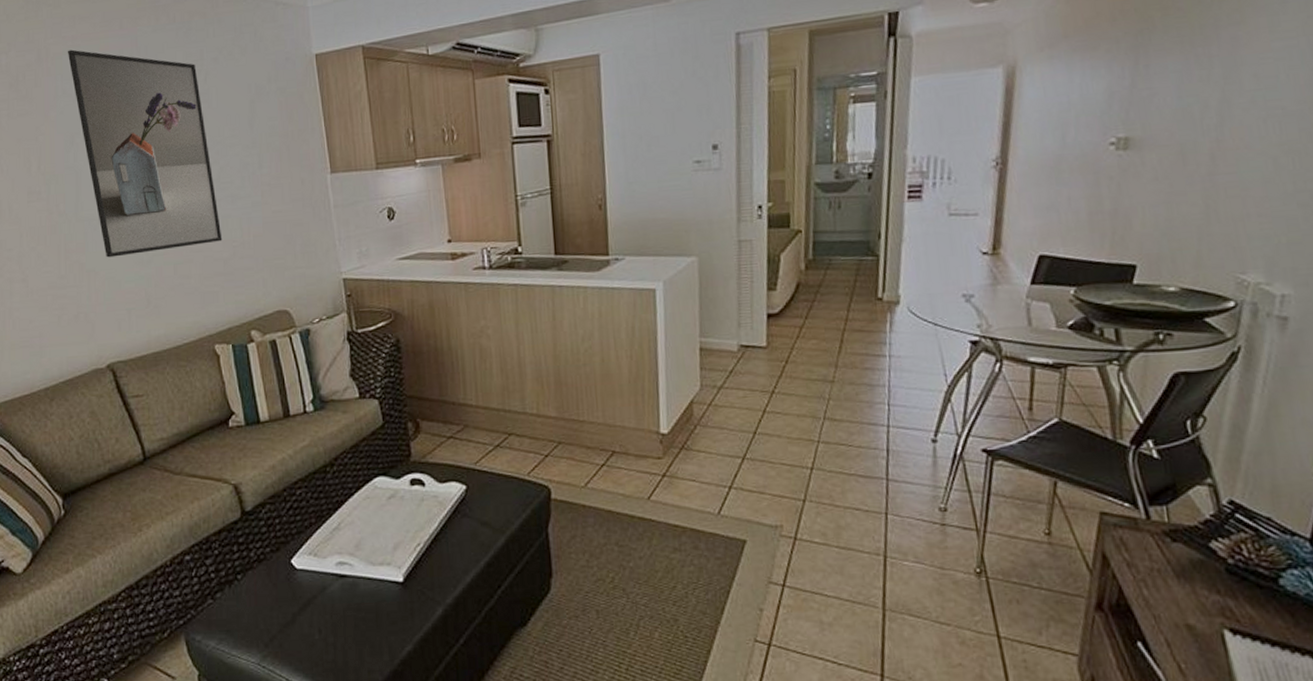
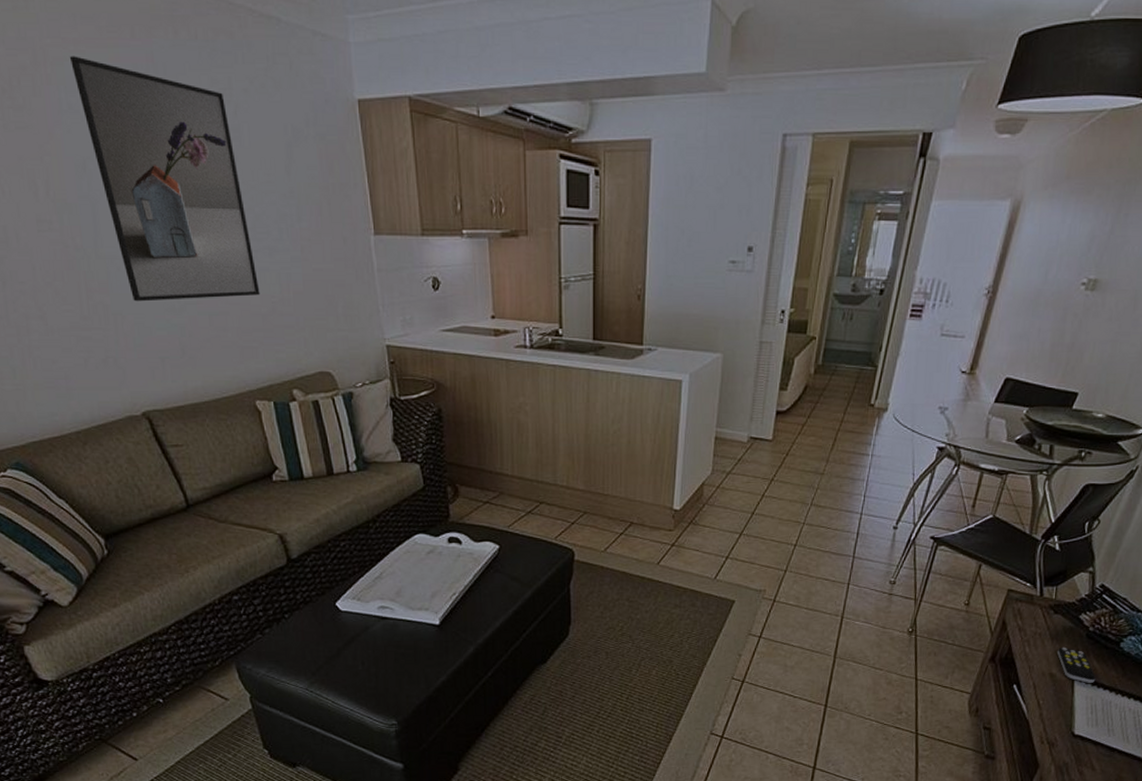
remote control: none [1189,587,1256,637] -> present [1057,647,1096,683]

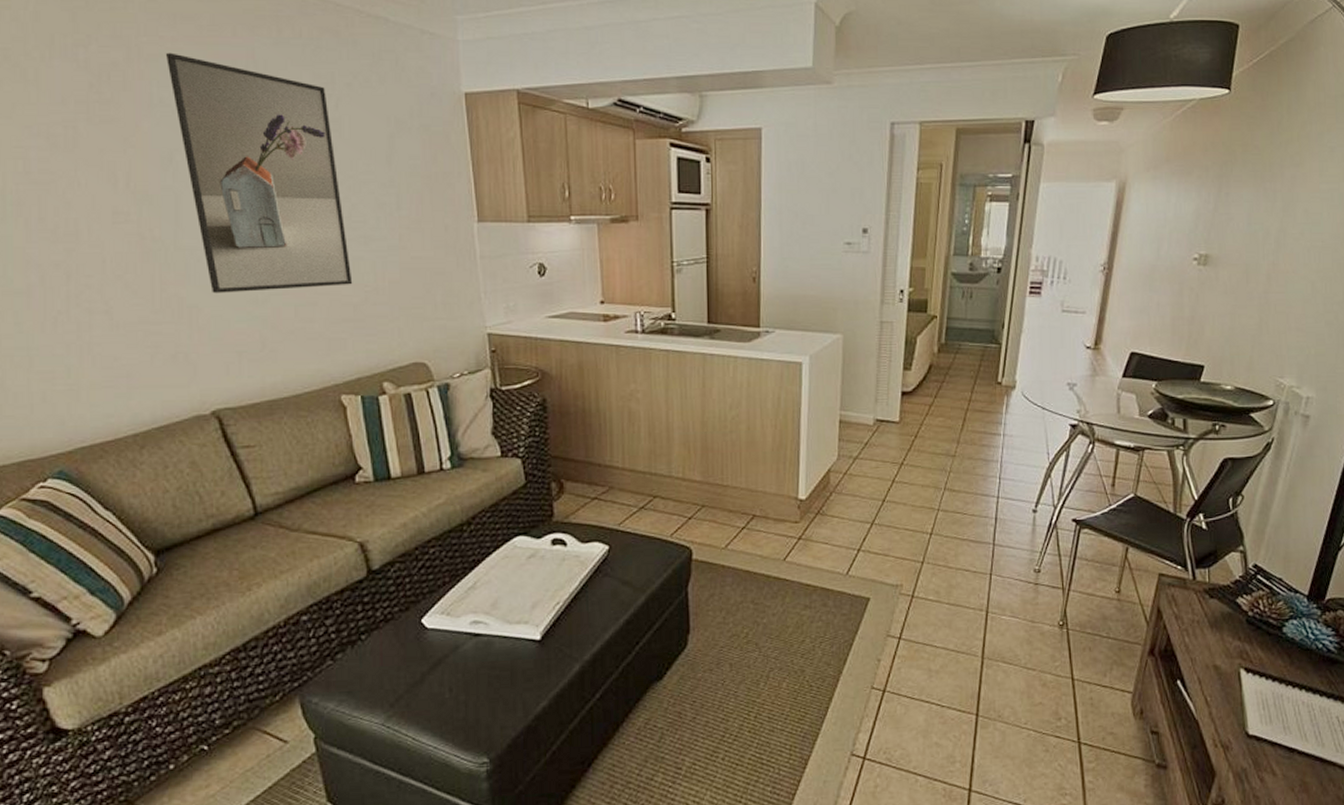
remote control: present [1057,647,1096,683] -> none [1219,635,1263,675]

